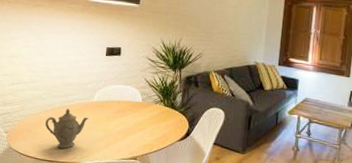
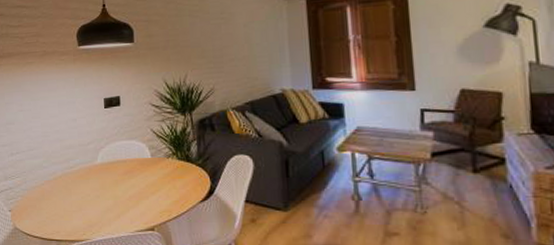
teapot: present [45,108,89,149] -> none [49,175,95,225]

